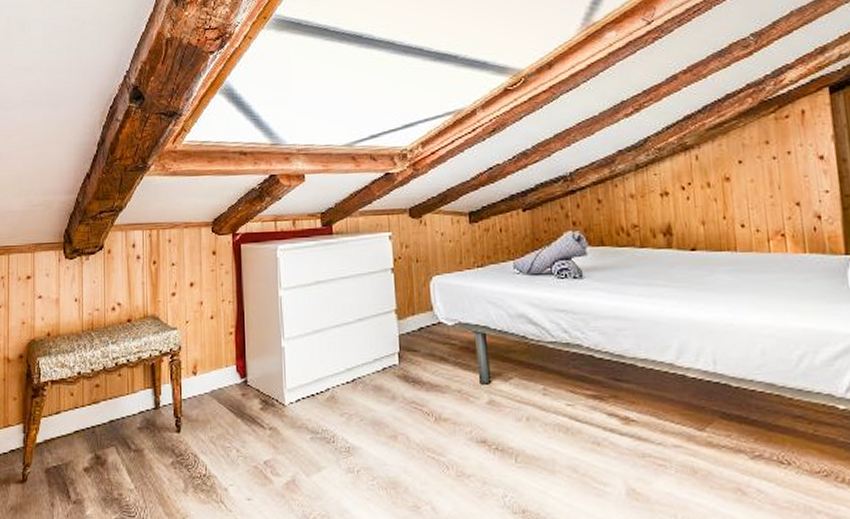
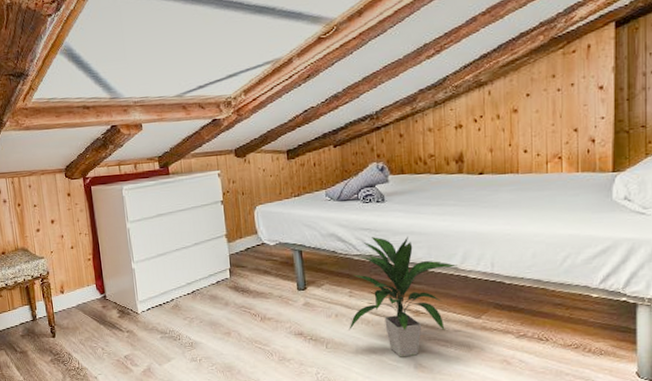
indoor plant: none [543,320,672,479] -> present [349,236,457,357]

